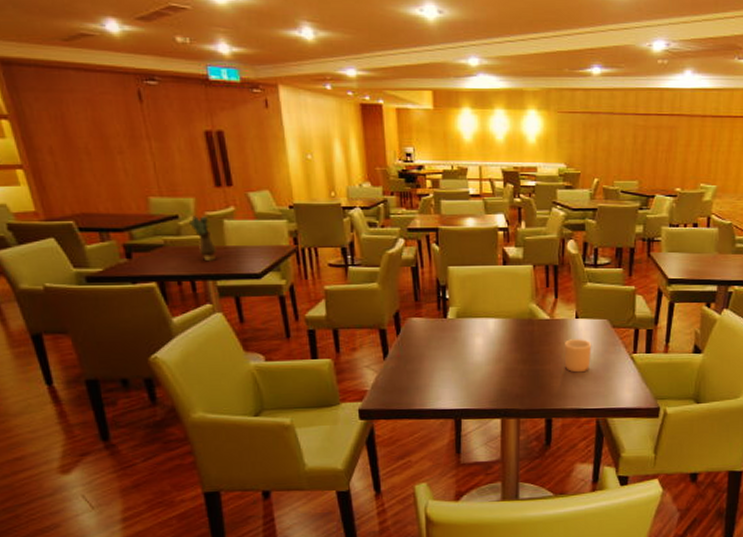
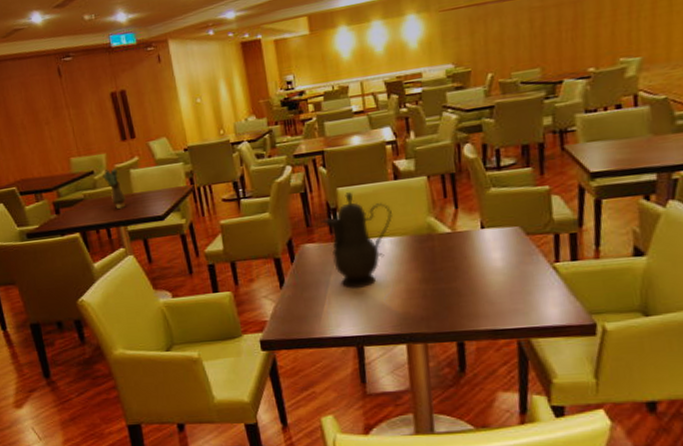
coffeepot: none [429,272,498,365] -> present [320,192,392,289]
mug: present [564,339,592,373] -> none [471,251,504,289]

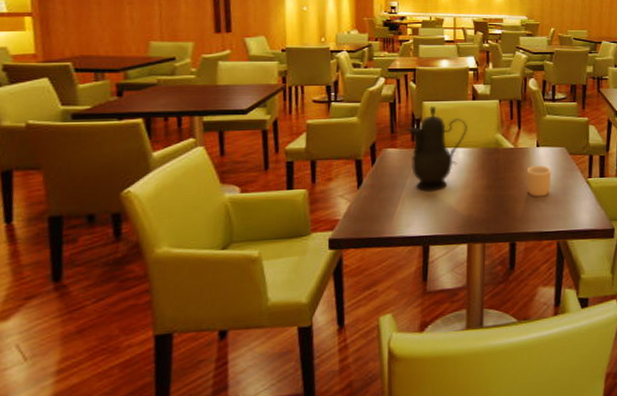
vase: present [103,167,127,210] -> none [185,57,209,99]
mug: none [471,251,504,289] -> present [526,165,552,197]

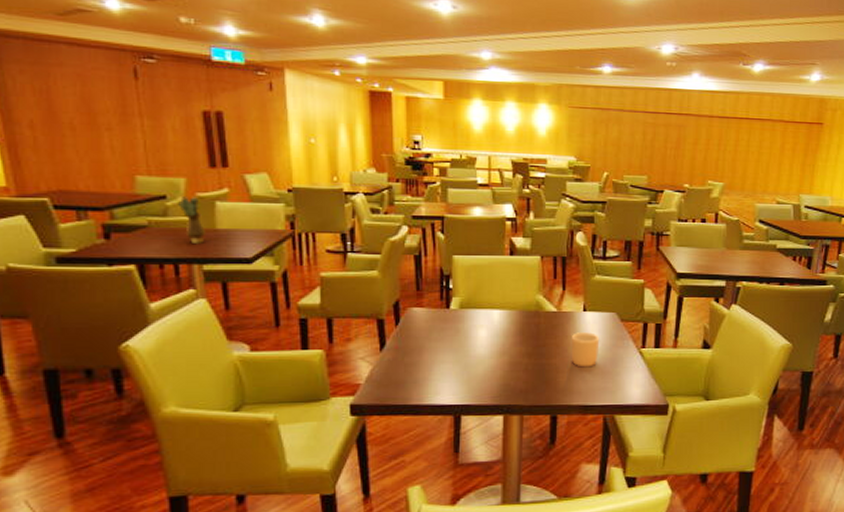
vase: none [185,57,209,99] -> present [178,195,207,245]
coffeepot: present [404,106,467,193] -> none [432,261,504,358]

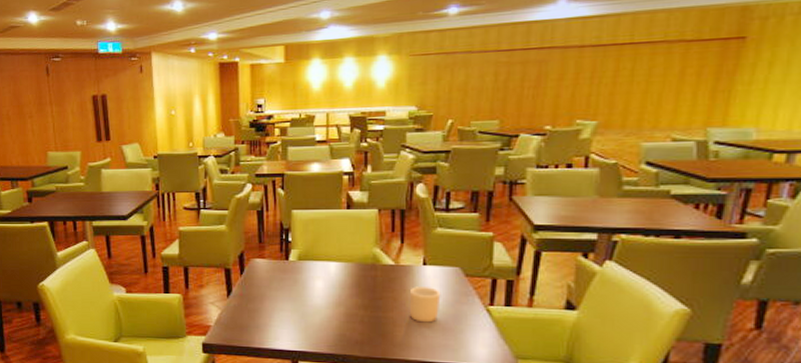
vase: present [178,195,207,245] -> none [76,165,95,205]

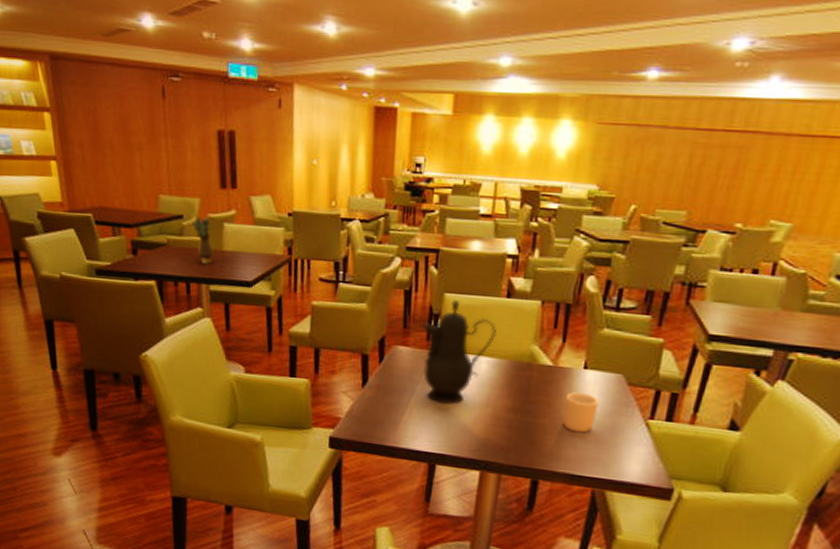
vase: none [76,165,95,205] -> present [192,216,215,265]
coffeepot: none [272,215,341,307] -> present [419,300,496,405]

